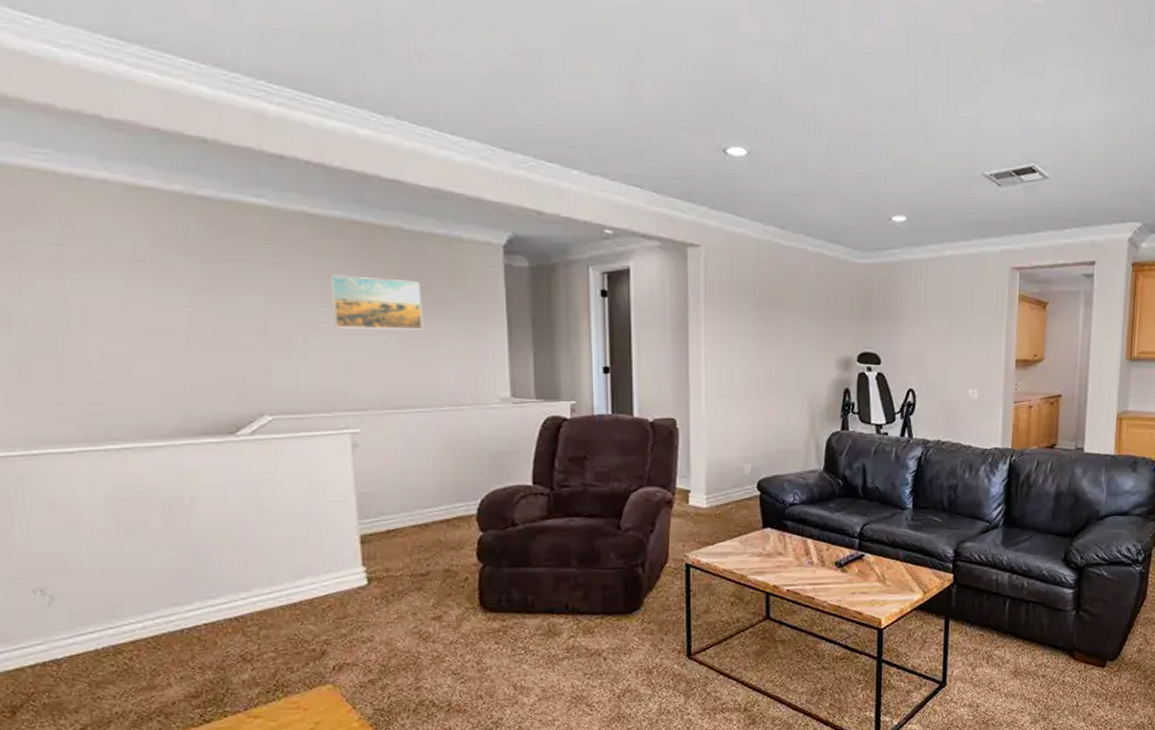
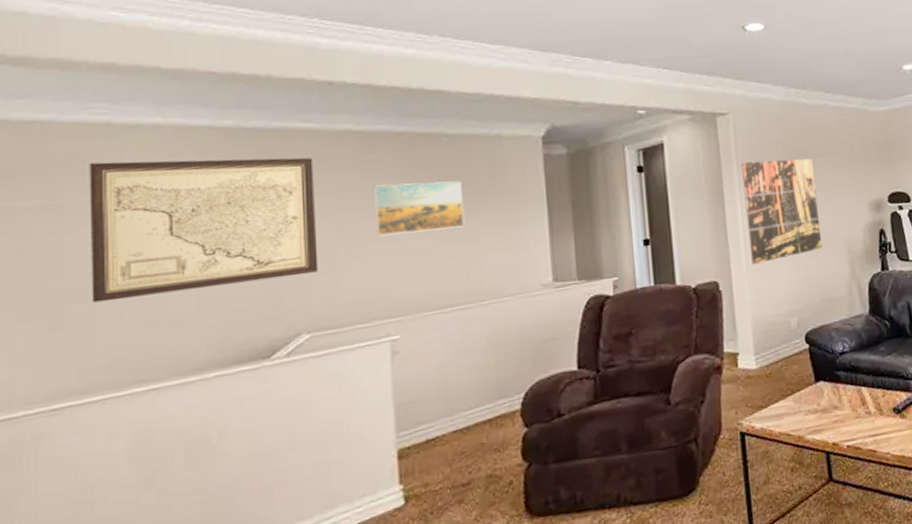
wall art: none [39,213,278,358] -> present [89,157,319,303]
wall art: none [709,300,785,406] -> present [741,158,823,264]

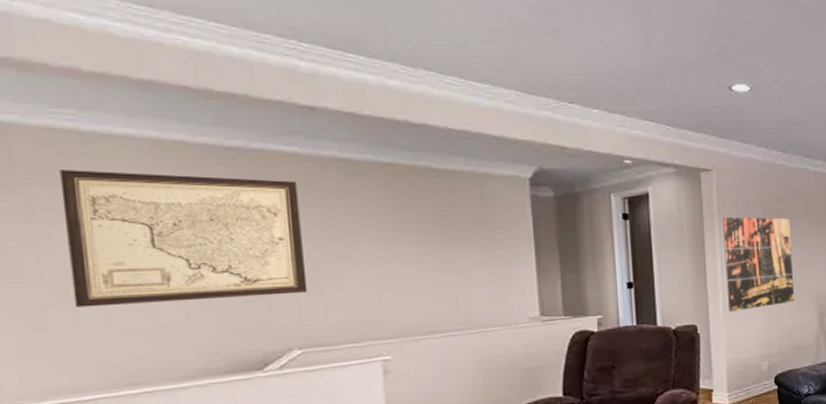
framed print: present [373,181,465,237] -> none [360,213,454,263]

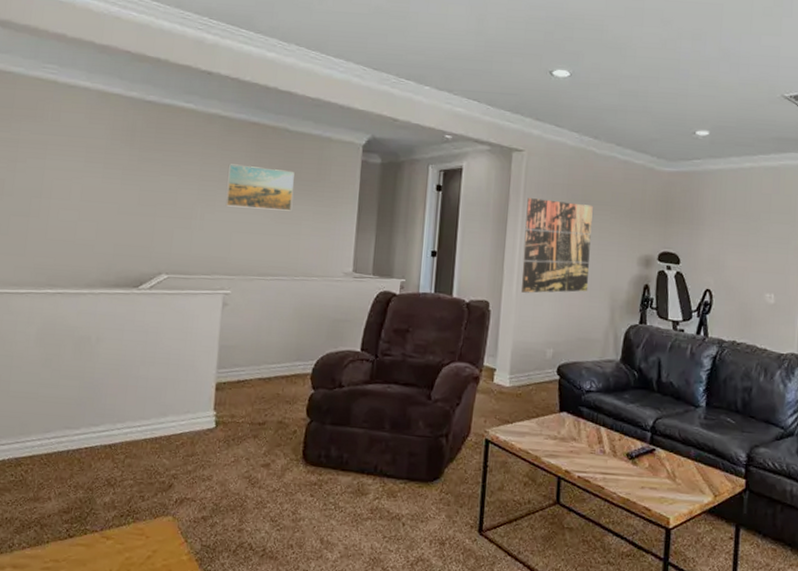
wall art: present [59,170,308,308] -> none [28,111,189,226]
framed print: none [360,213,454,263] -> present [225,164,295,211]

